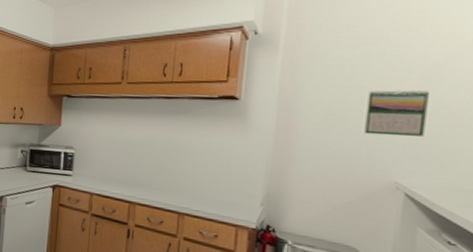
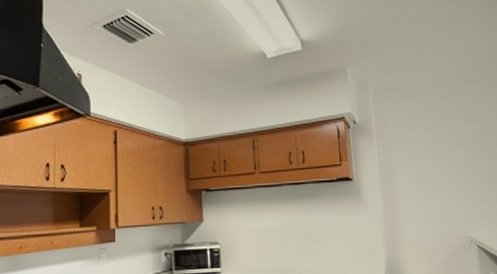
calendar: present [364,90,429,137] -> none [438,163,478,200]

